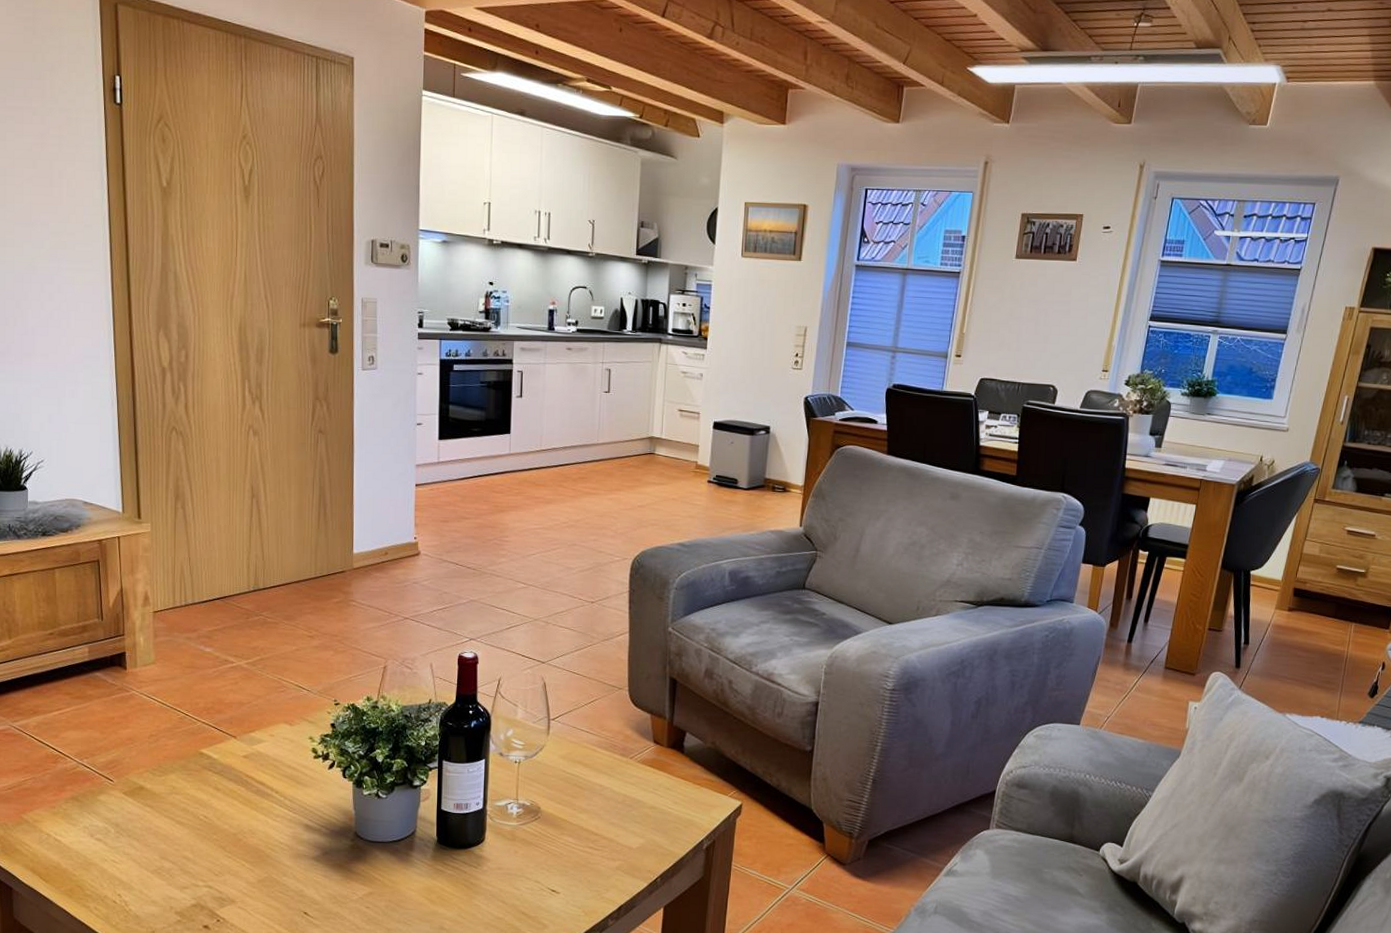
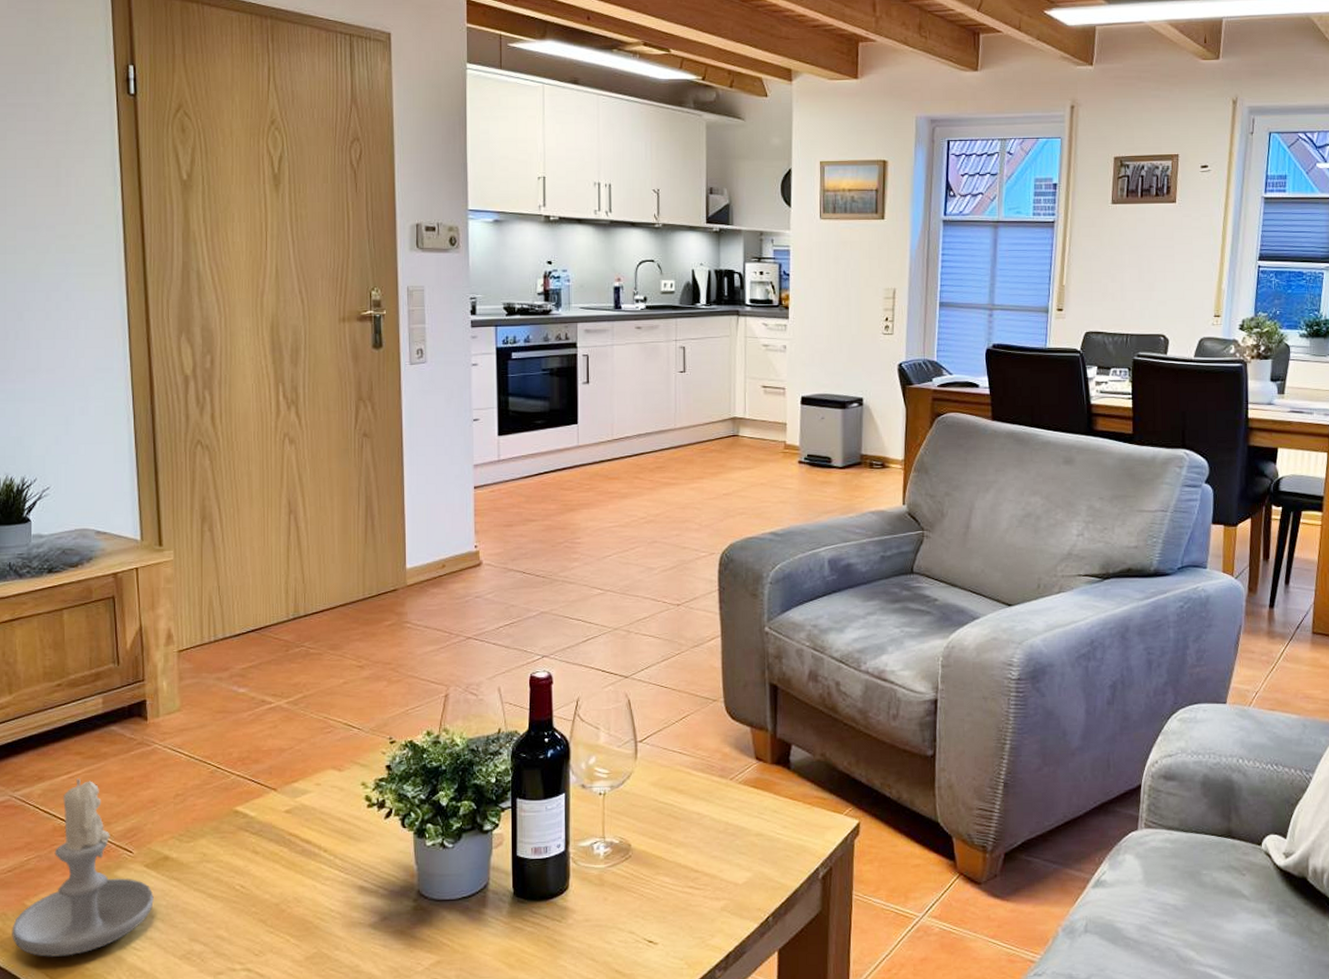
candle: none [11,715,131,863] -> present [12,778,154,957]

